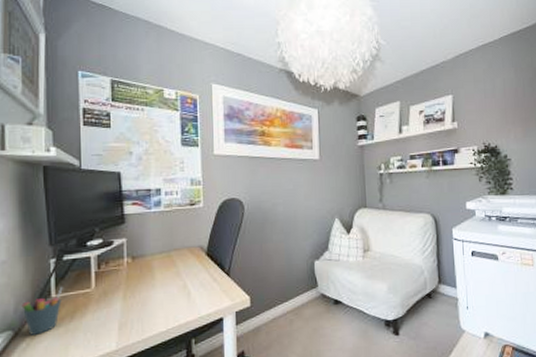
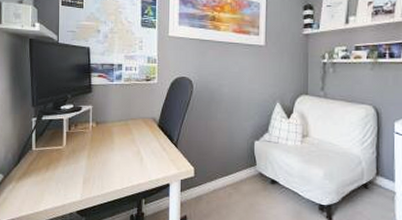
pen holder: present [21,286,63,335] -> none [10,141,41,180]

